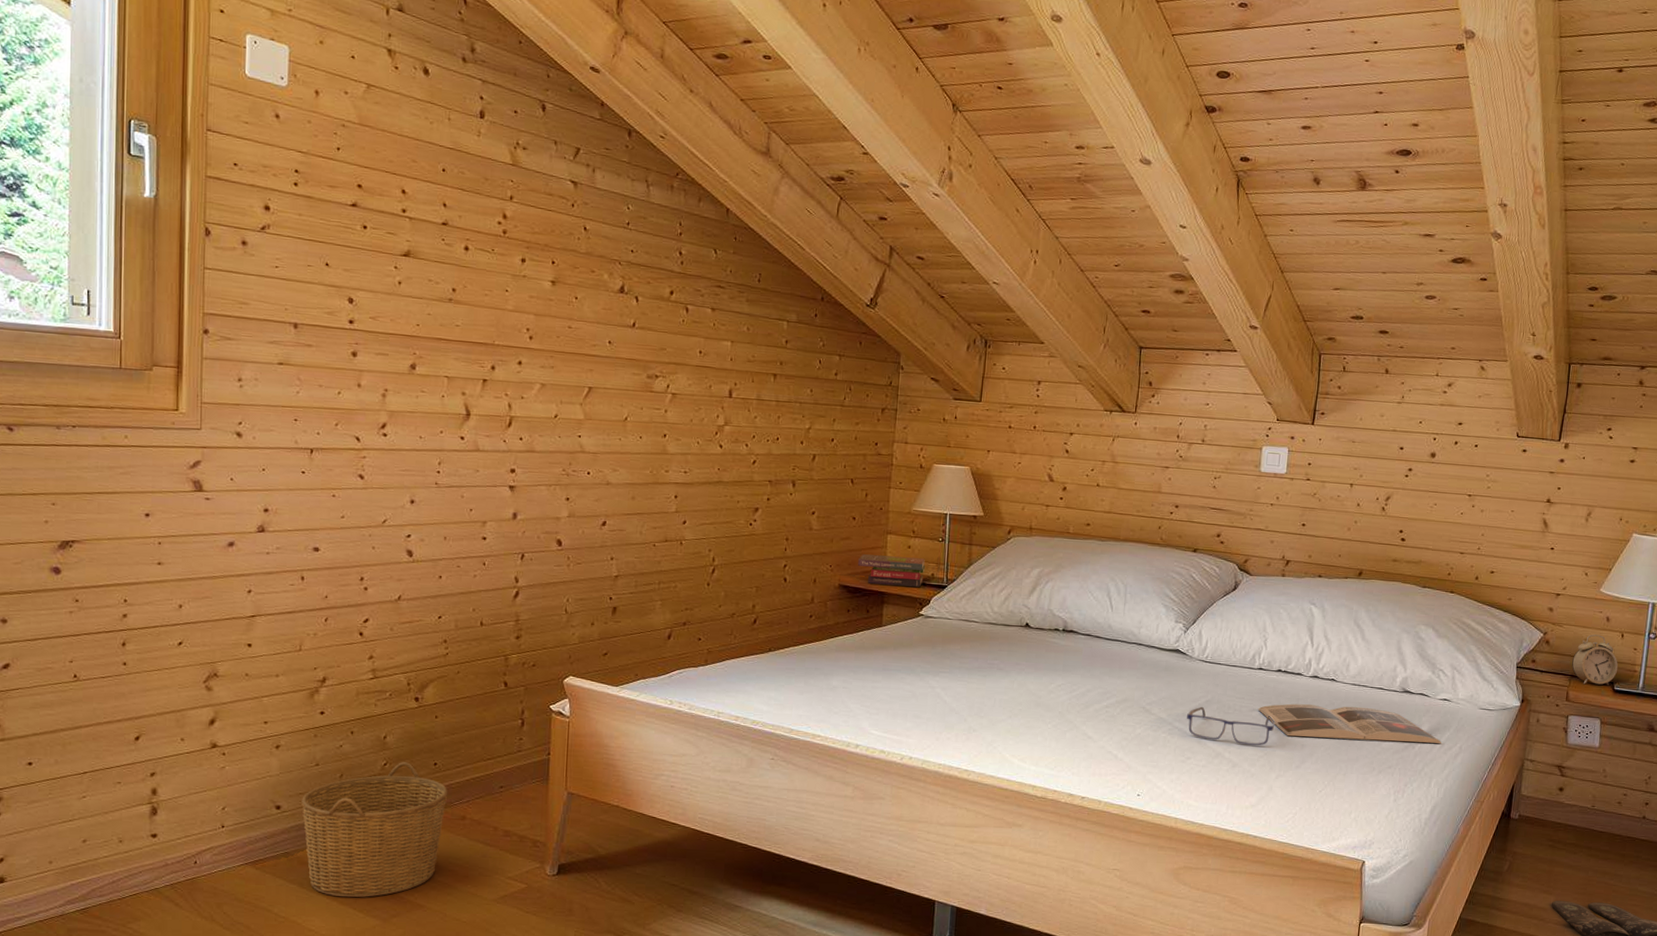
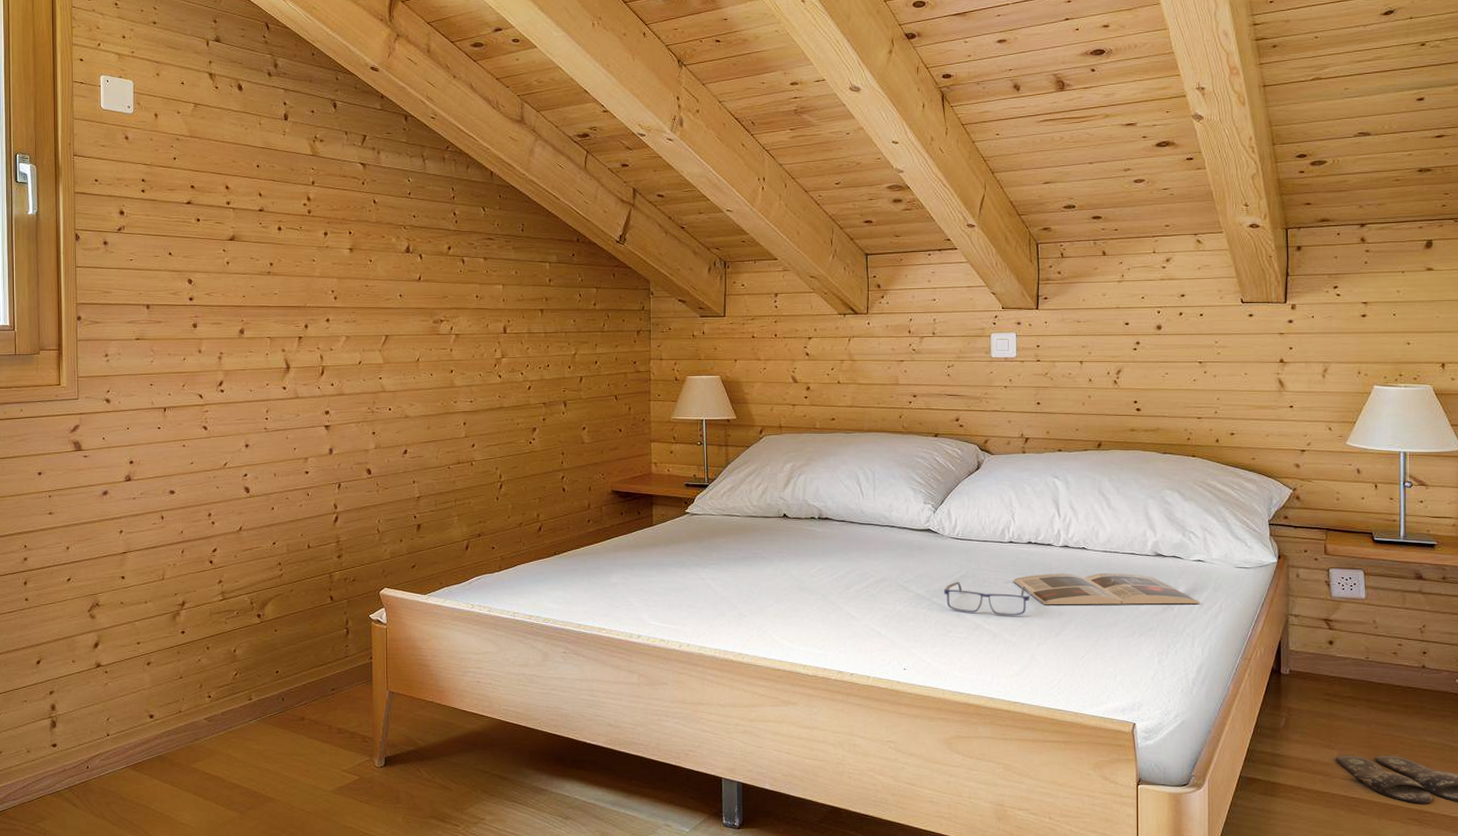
basket: present [302,761,448,898] -> none [170,670,289,794]
books: present [857,554,926,587] -> none [626,462,688,488]
alarm clock: present [1572,634,1619,686] -> none [1326,487,1376,537]

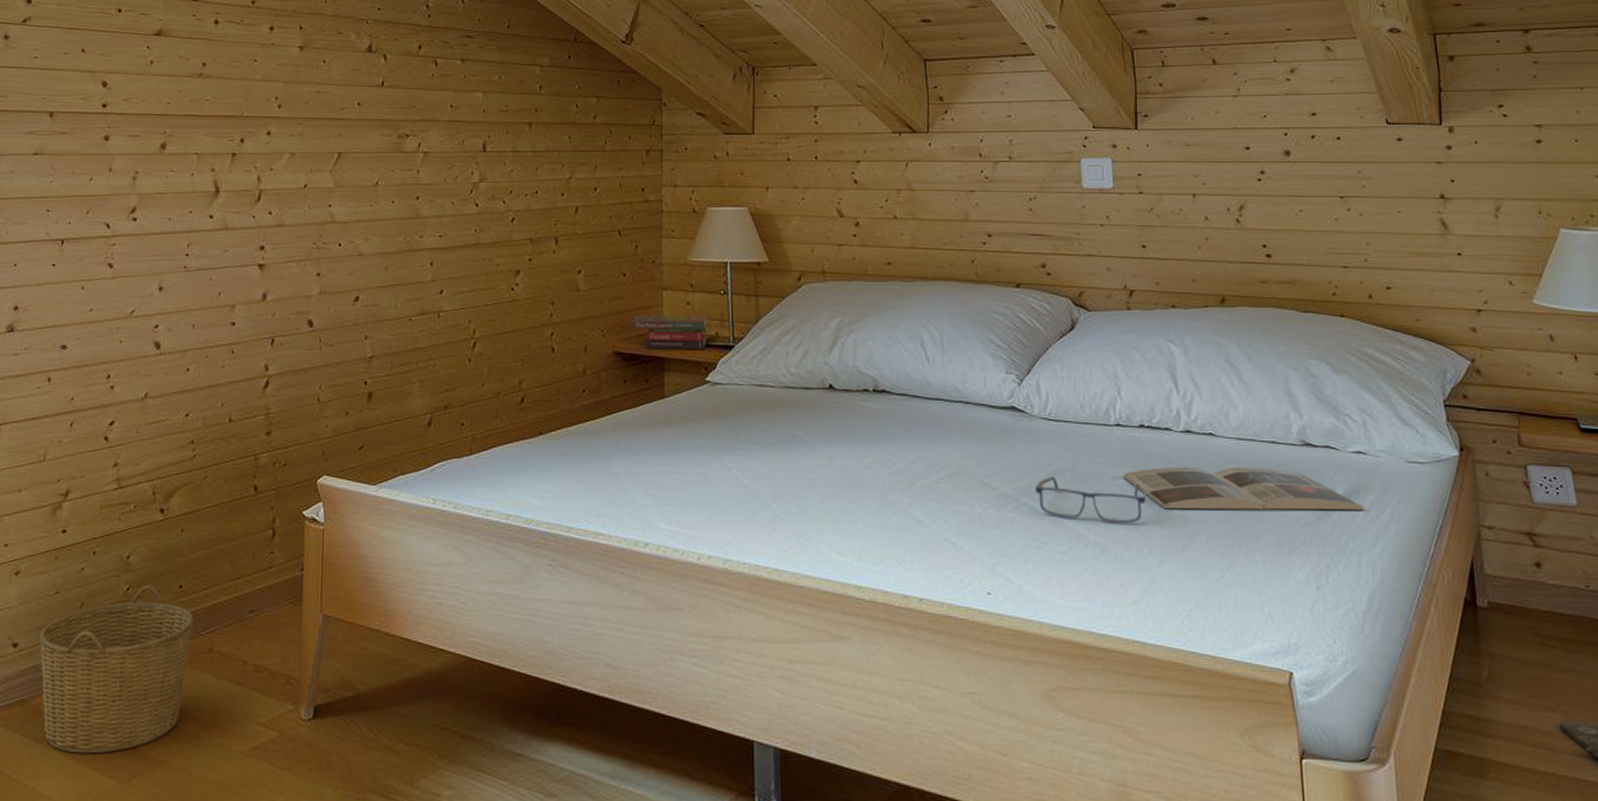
basket: none [170,670,289,794] -> present [39,584,194,754]
books: none [626,462,688,488] -> present [631,315,708,349]

